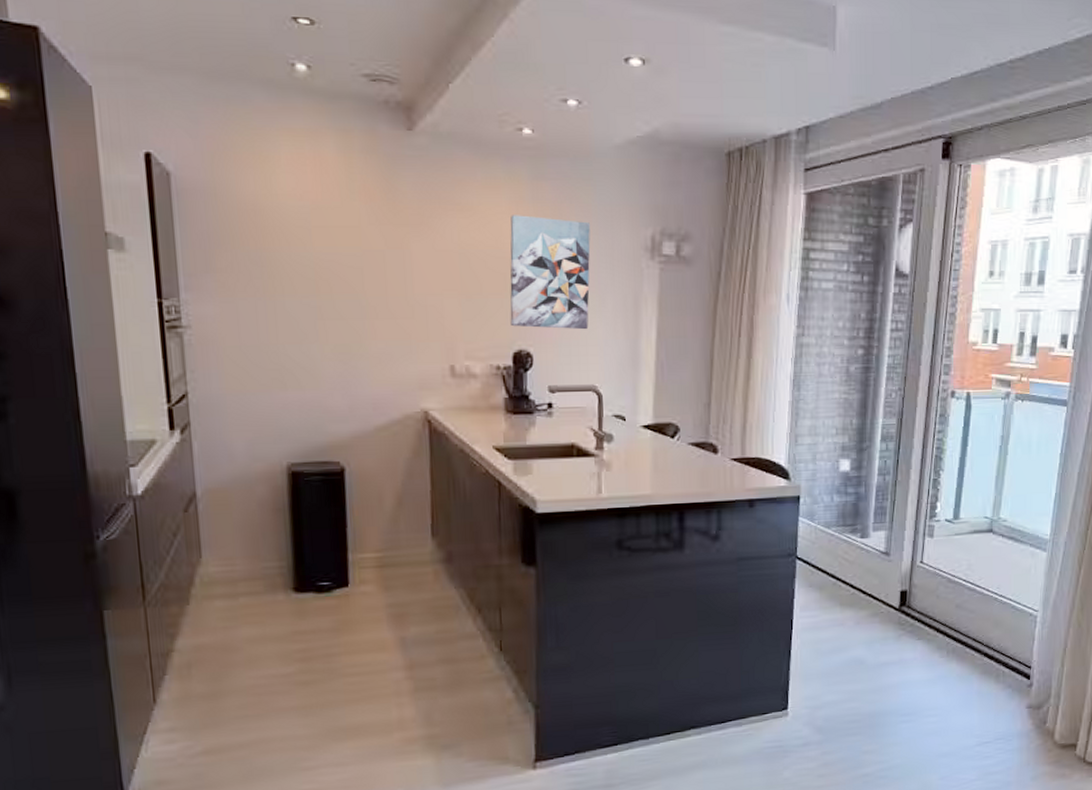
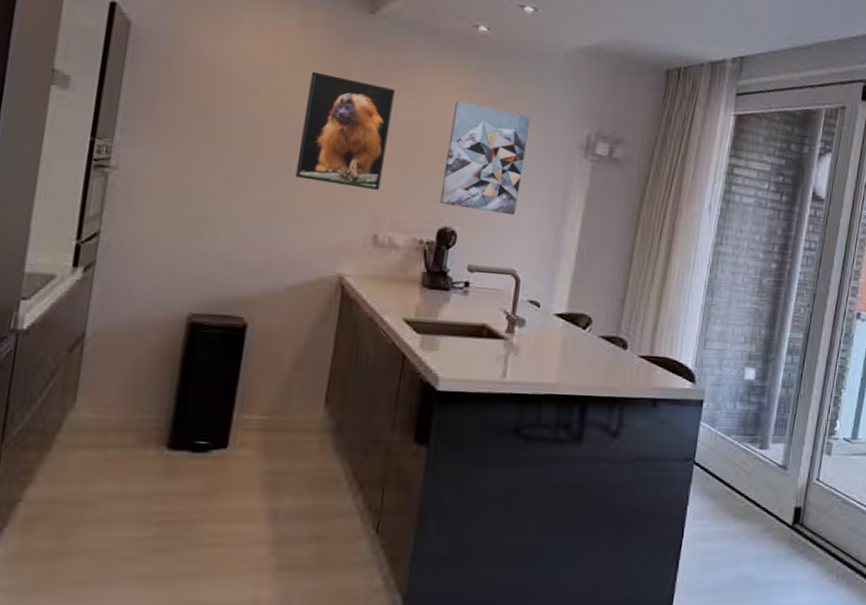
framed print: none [359,202,449,320] -> present [295,71,396,191]

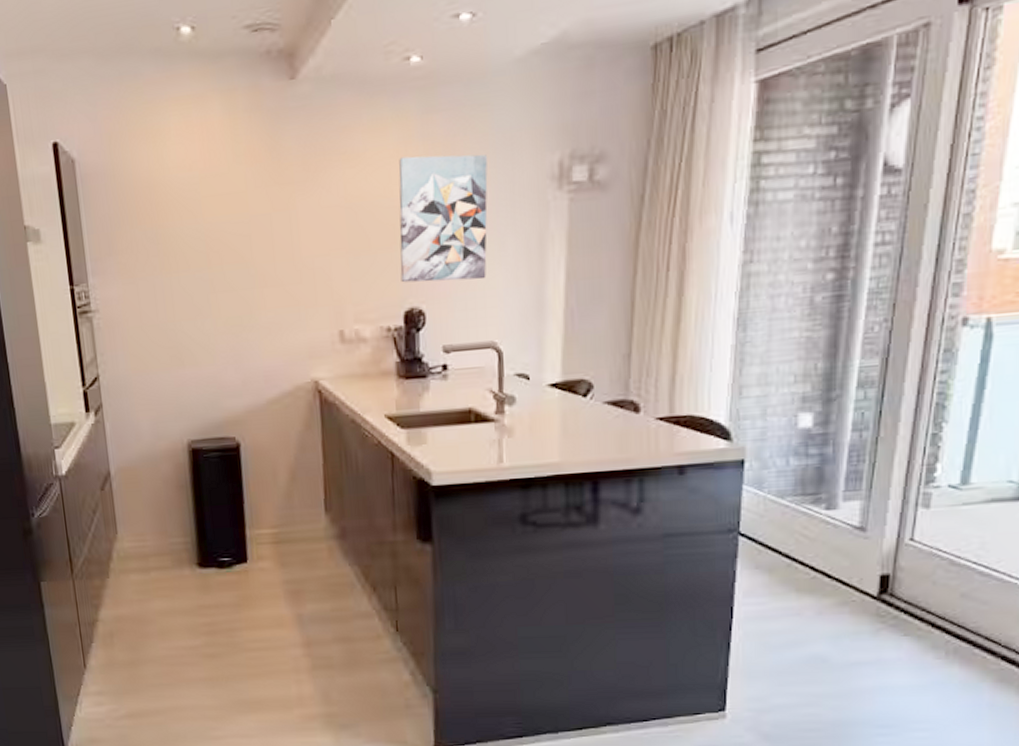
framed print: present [295,71,396,191] -> none [245,161,337,286]

